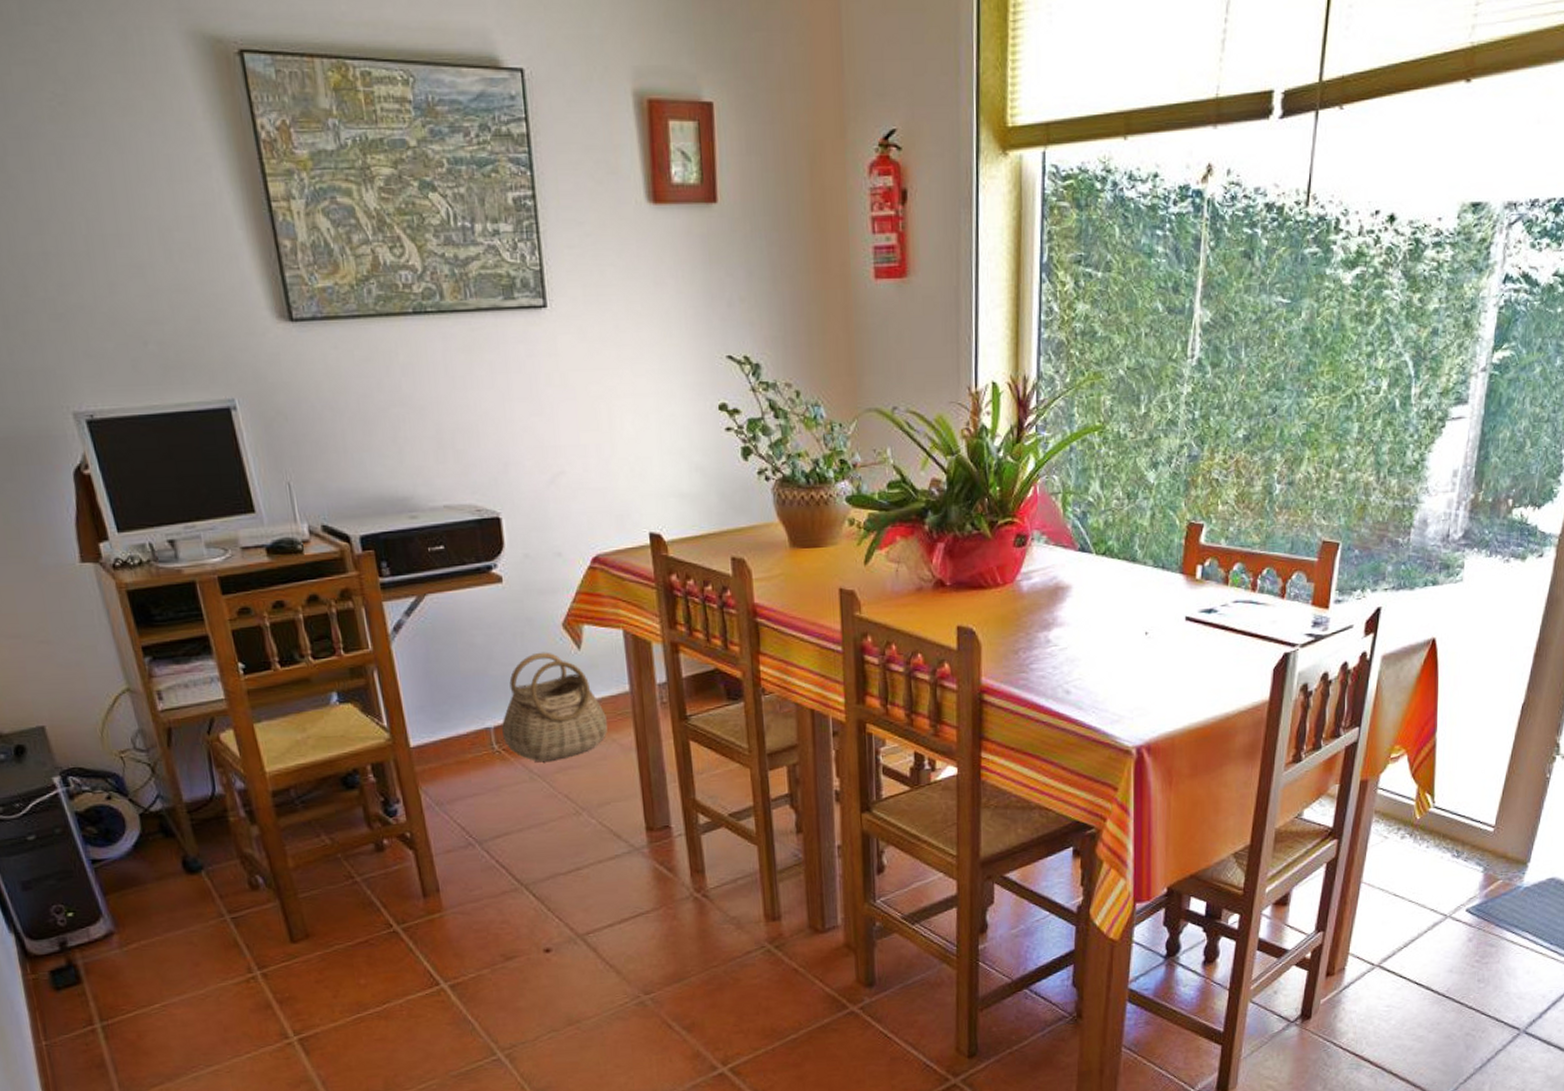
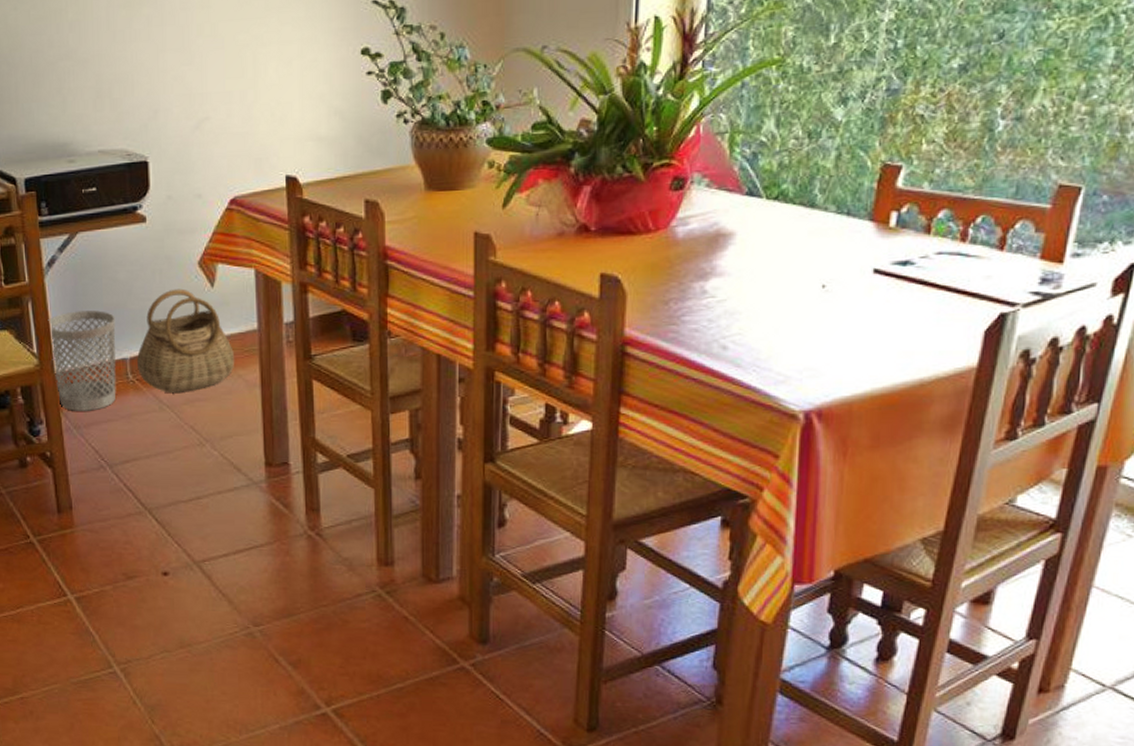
wastebasket: none [398,678,481,787] -> present [48,310,116,411]

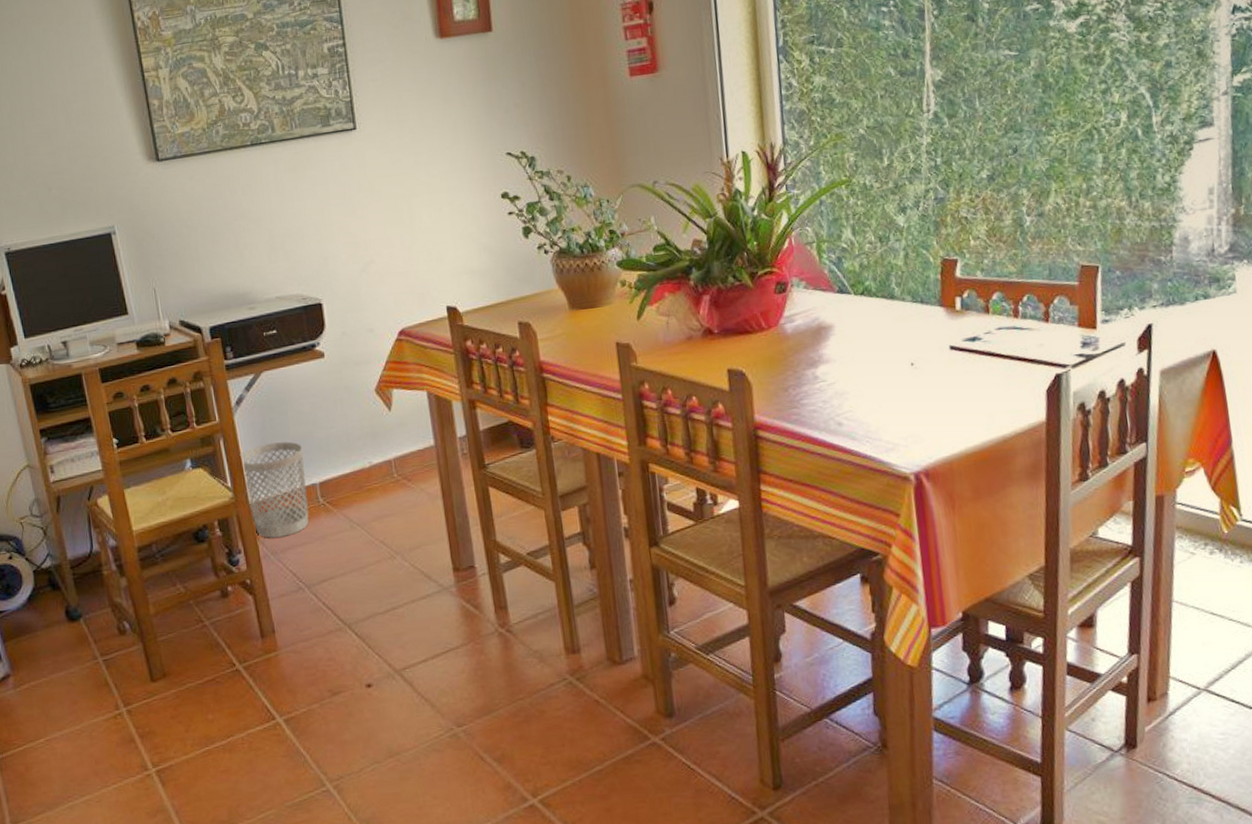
basket: present [136,288,235,392] -> none [325,414,417,512]

